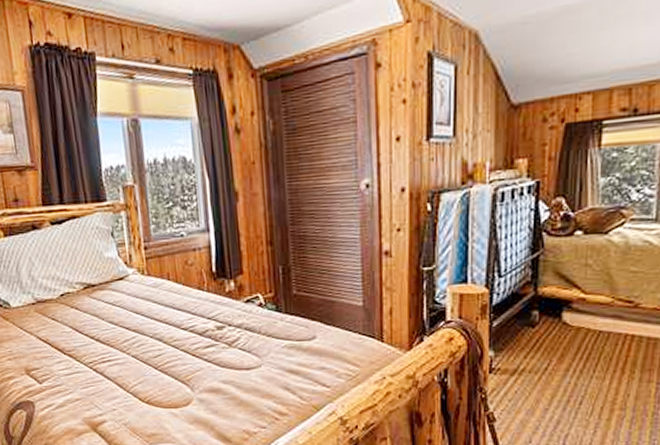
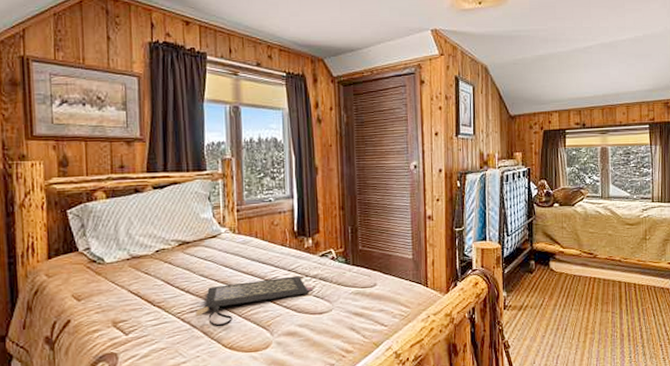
clutch bag: none [108,325,239,380] -> present [196,276,314,327]

